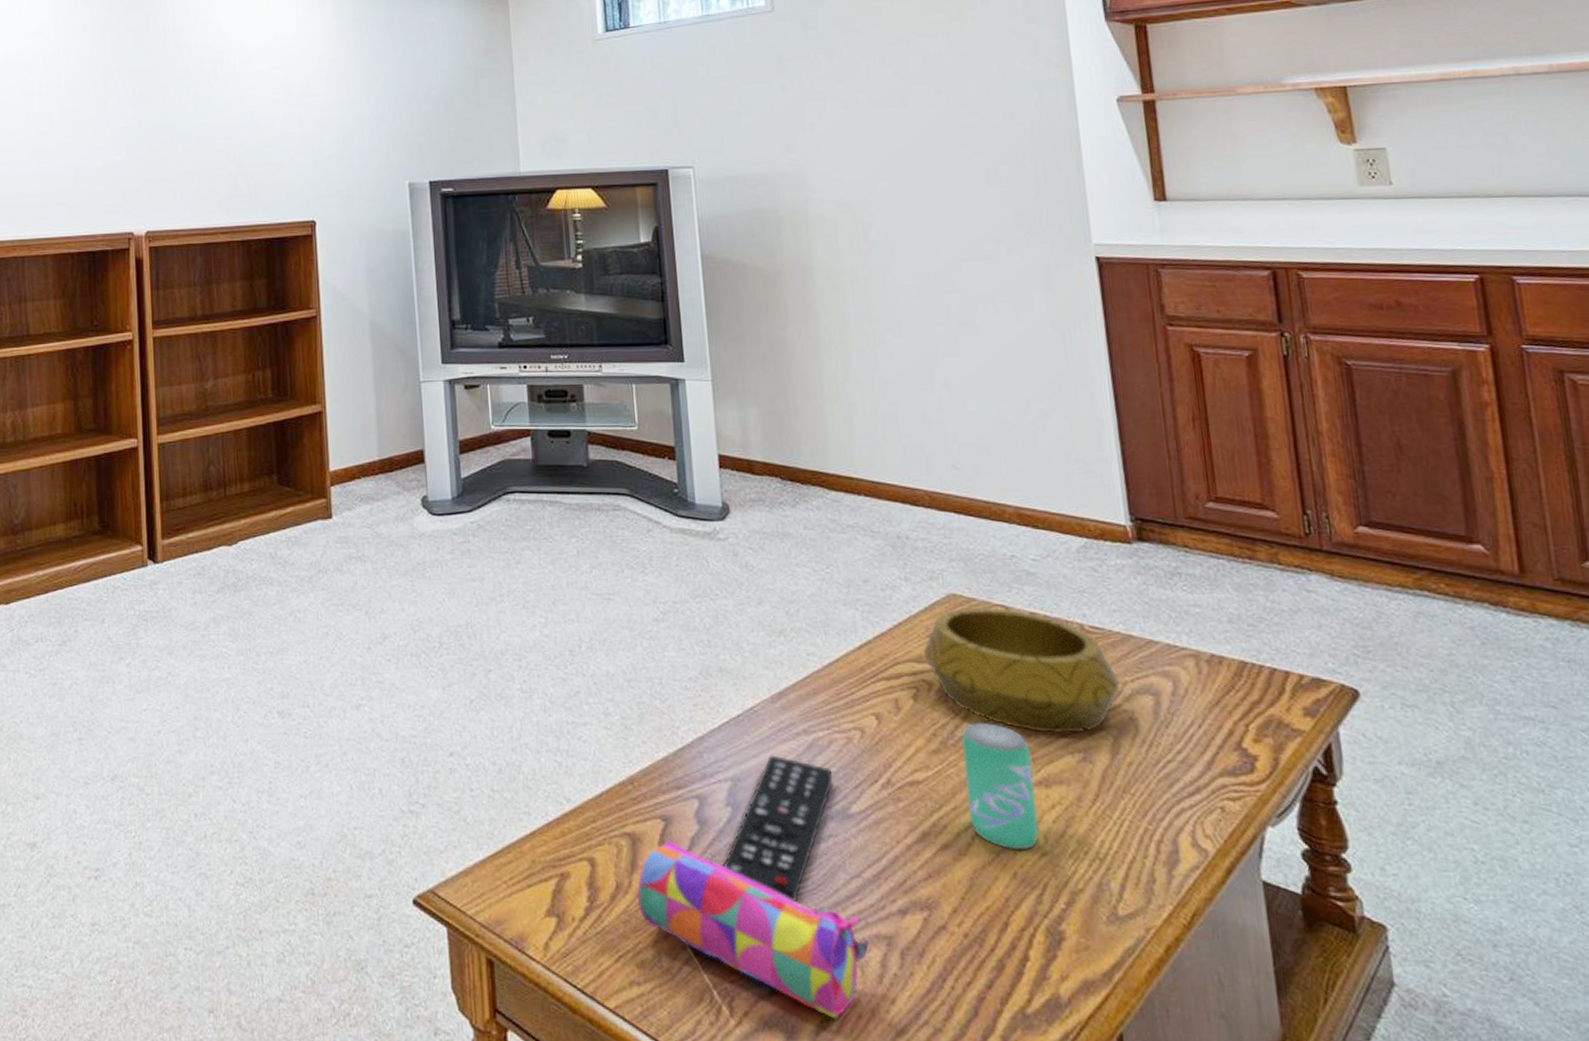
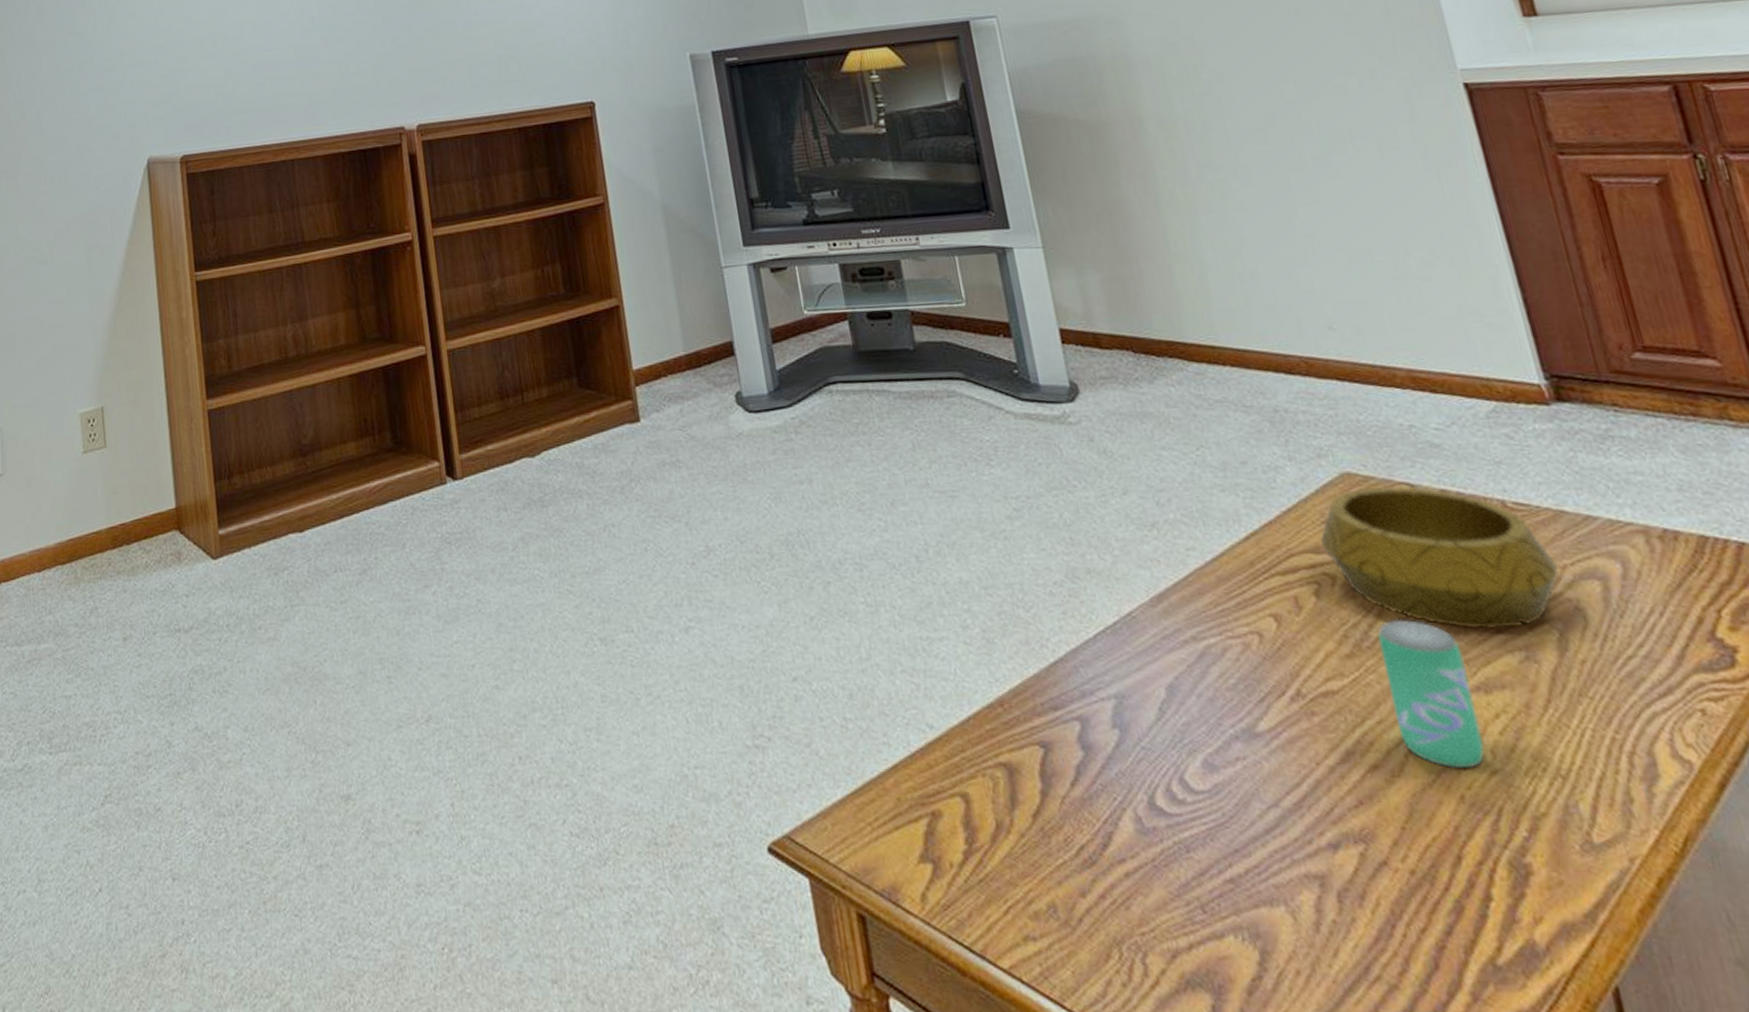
pencil case: present [636,841,869,1020] -> none [1019,770,1299,977]
remote control: present [722,755,834,902] -> none [1115,667,1235,838]

